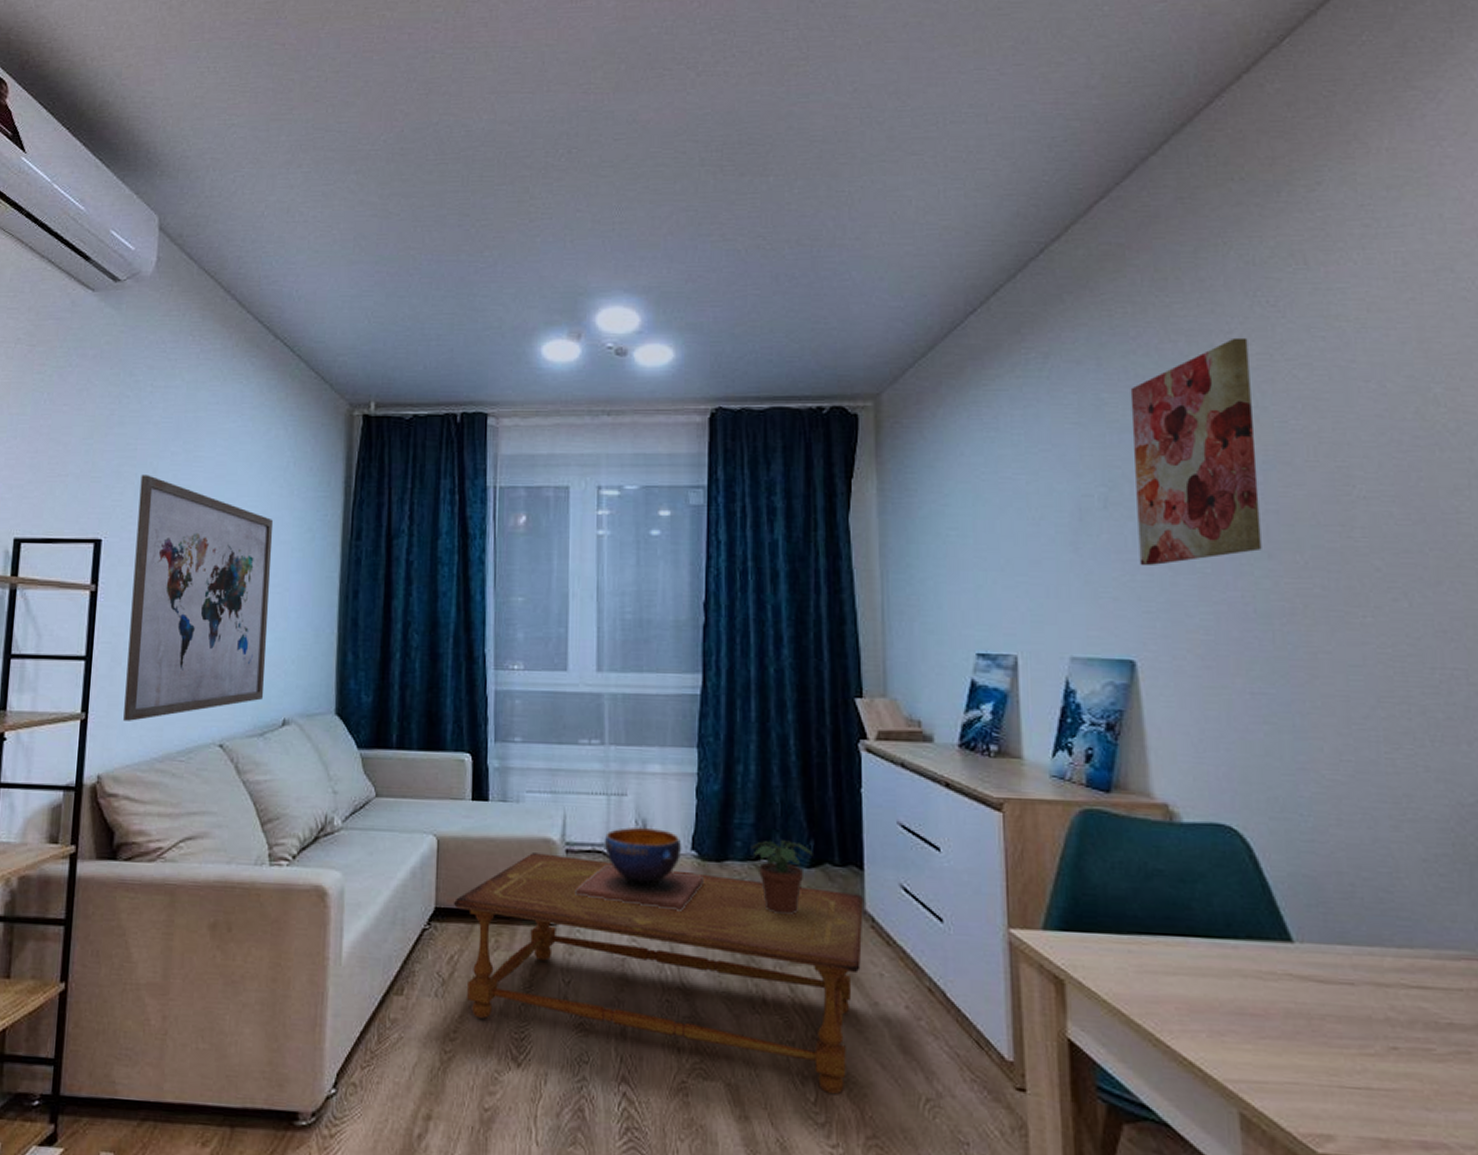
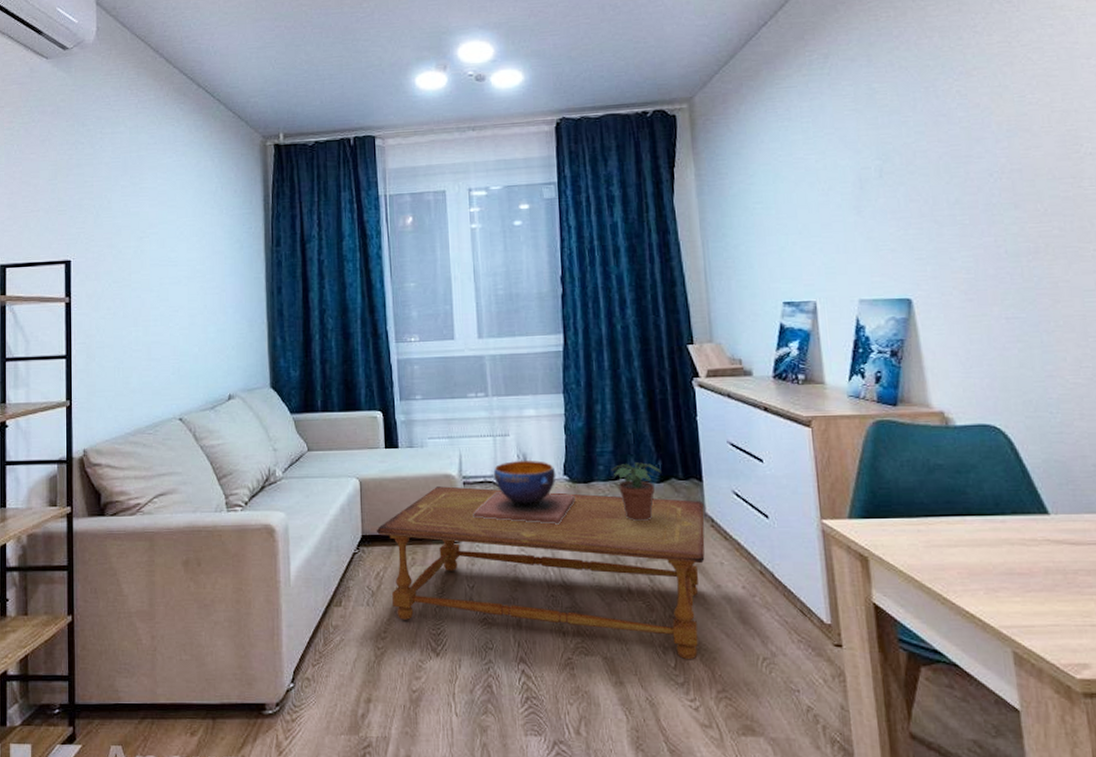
wall art: present [123,475,274,721] -> none [98,205,212,405]
wall art: present [1130,337,1262,567] -> none [896,30,1009,222]

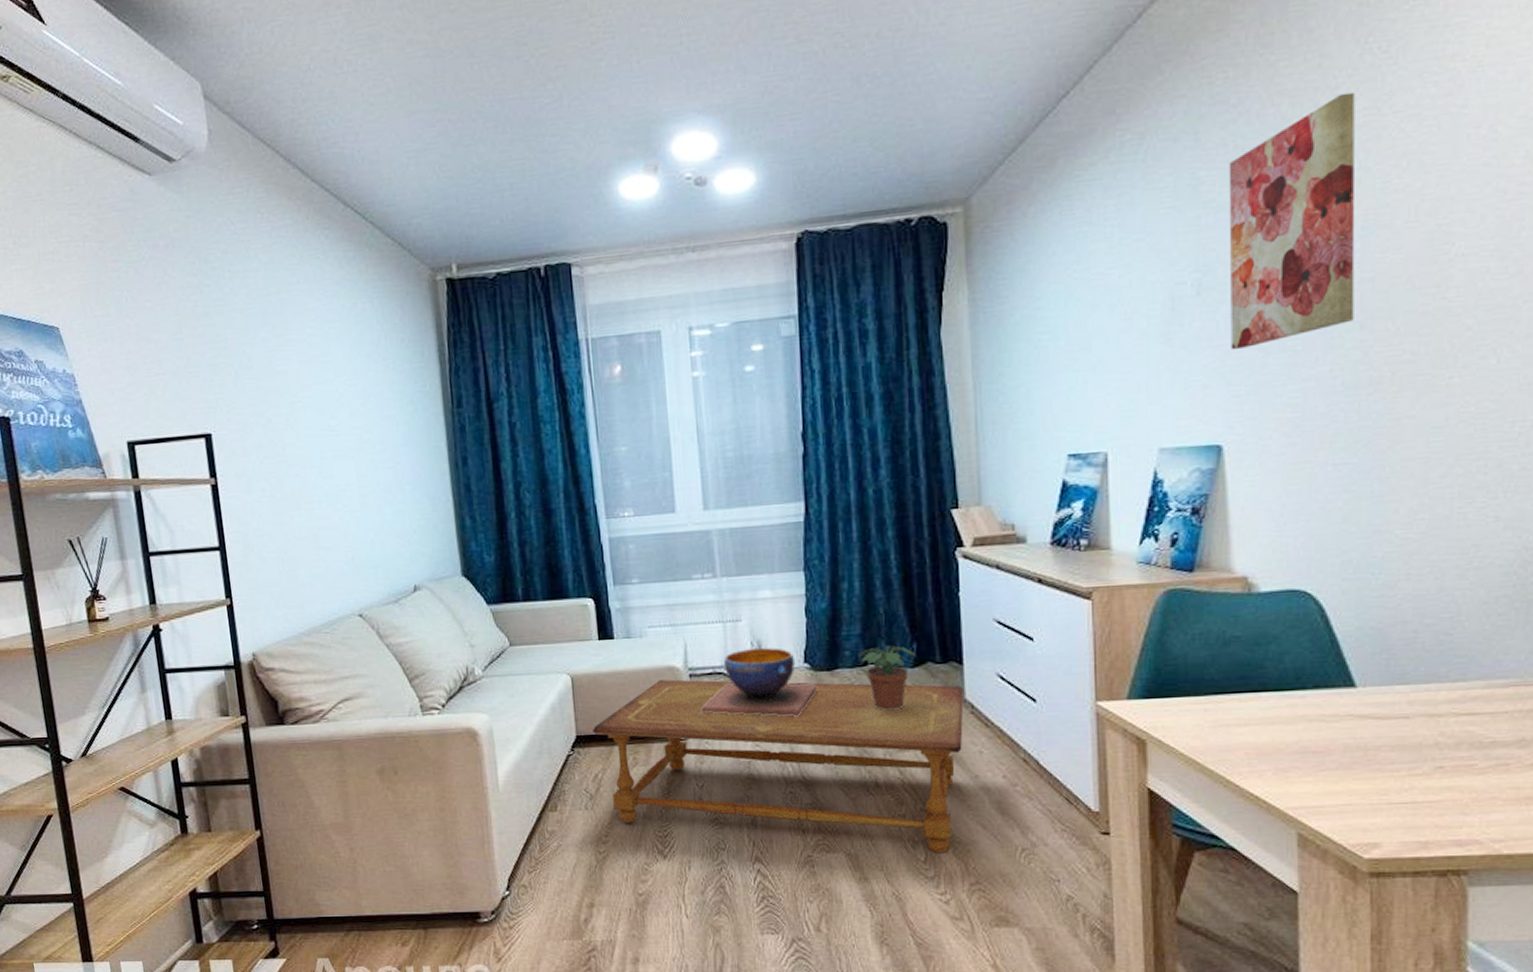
wall art: none [896,30,1009,222] -> present [1228,92,1355,351]

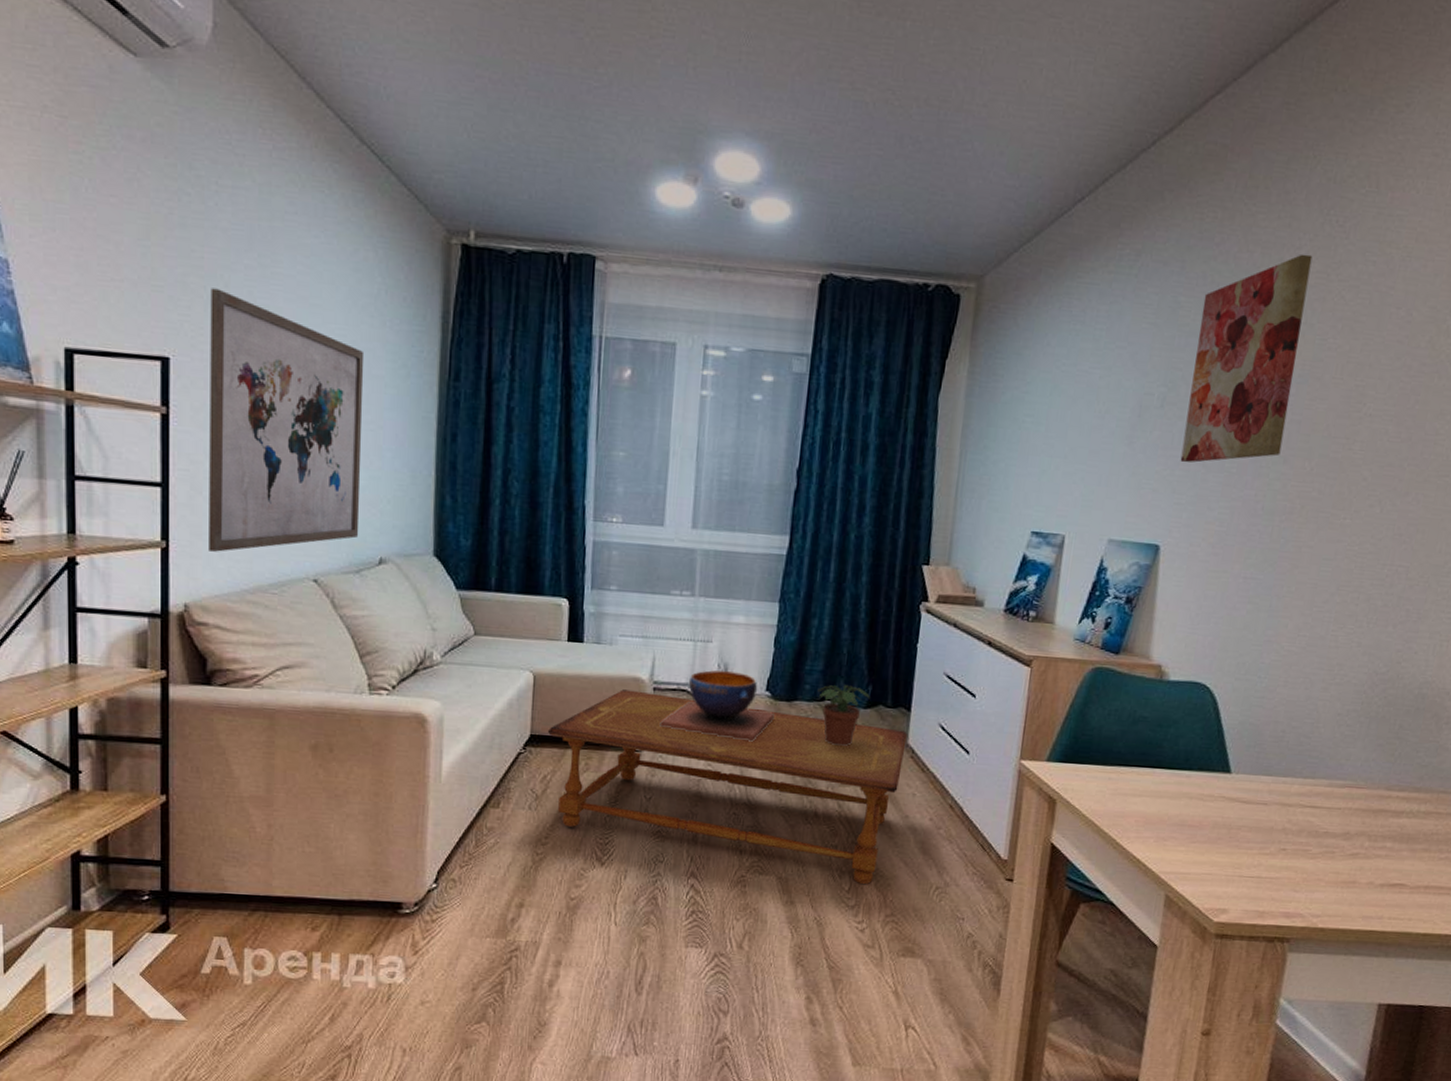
wall art: none [237,364,393,602] -> present [209,288,365,552]

